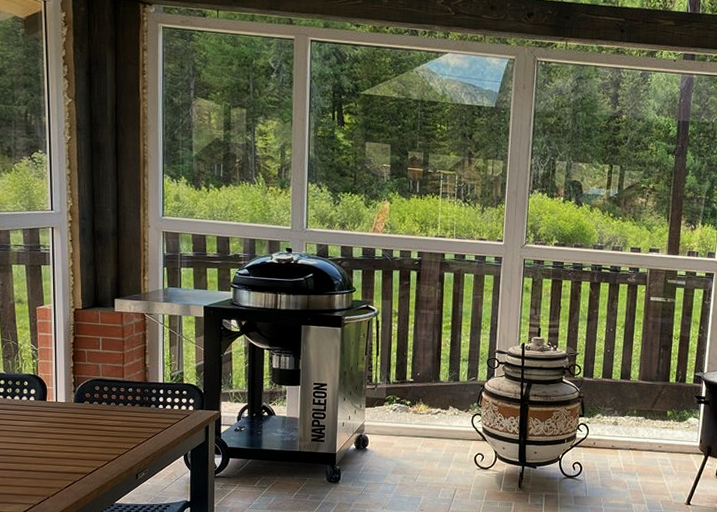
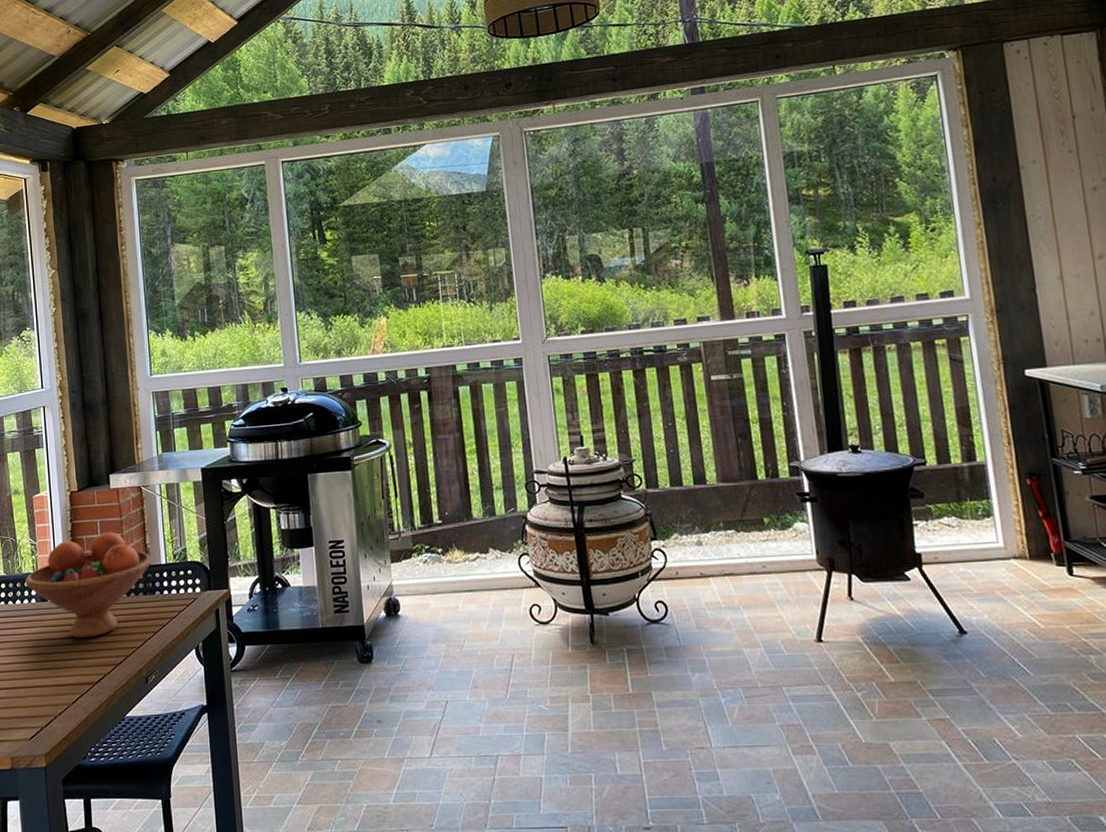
fruit bowl: none [24,348,151,436] -> present [24,531,153,639]

